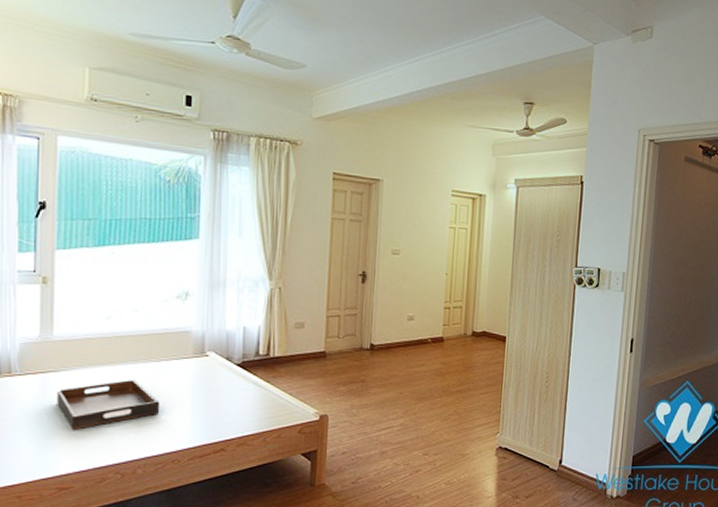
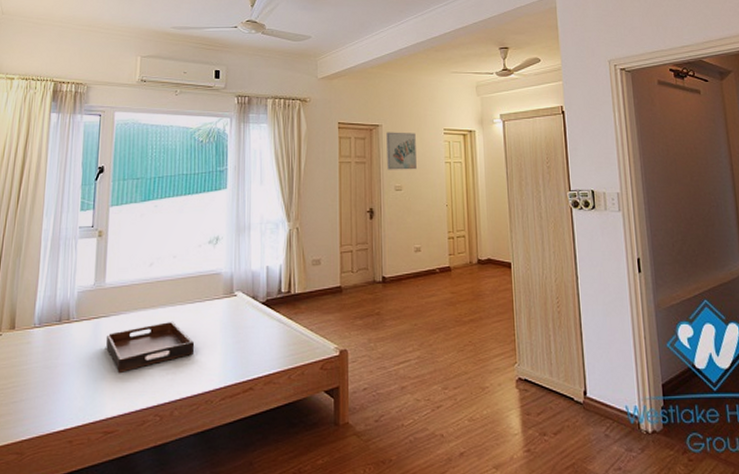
wall art: none [385,188,420,233] -> present [386,132,417,170]

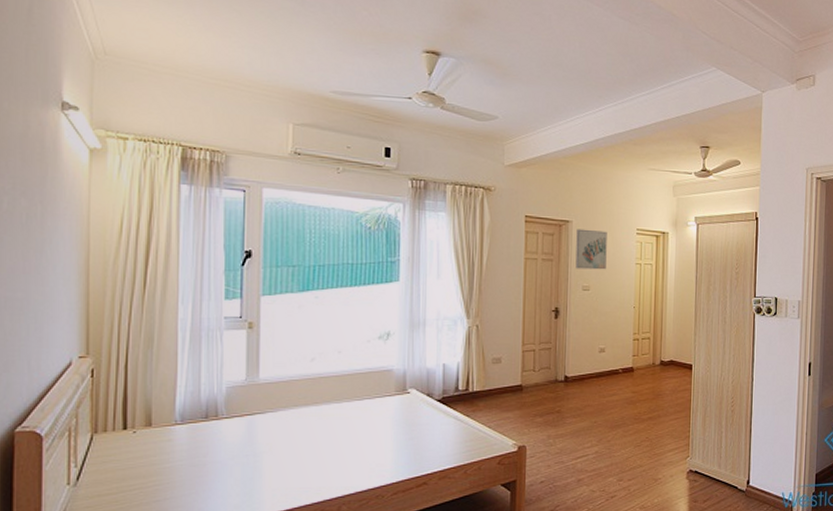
serving tray: present [106,321,195,373] -> none [263,418,364,470]

